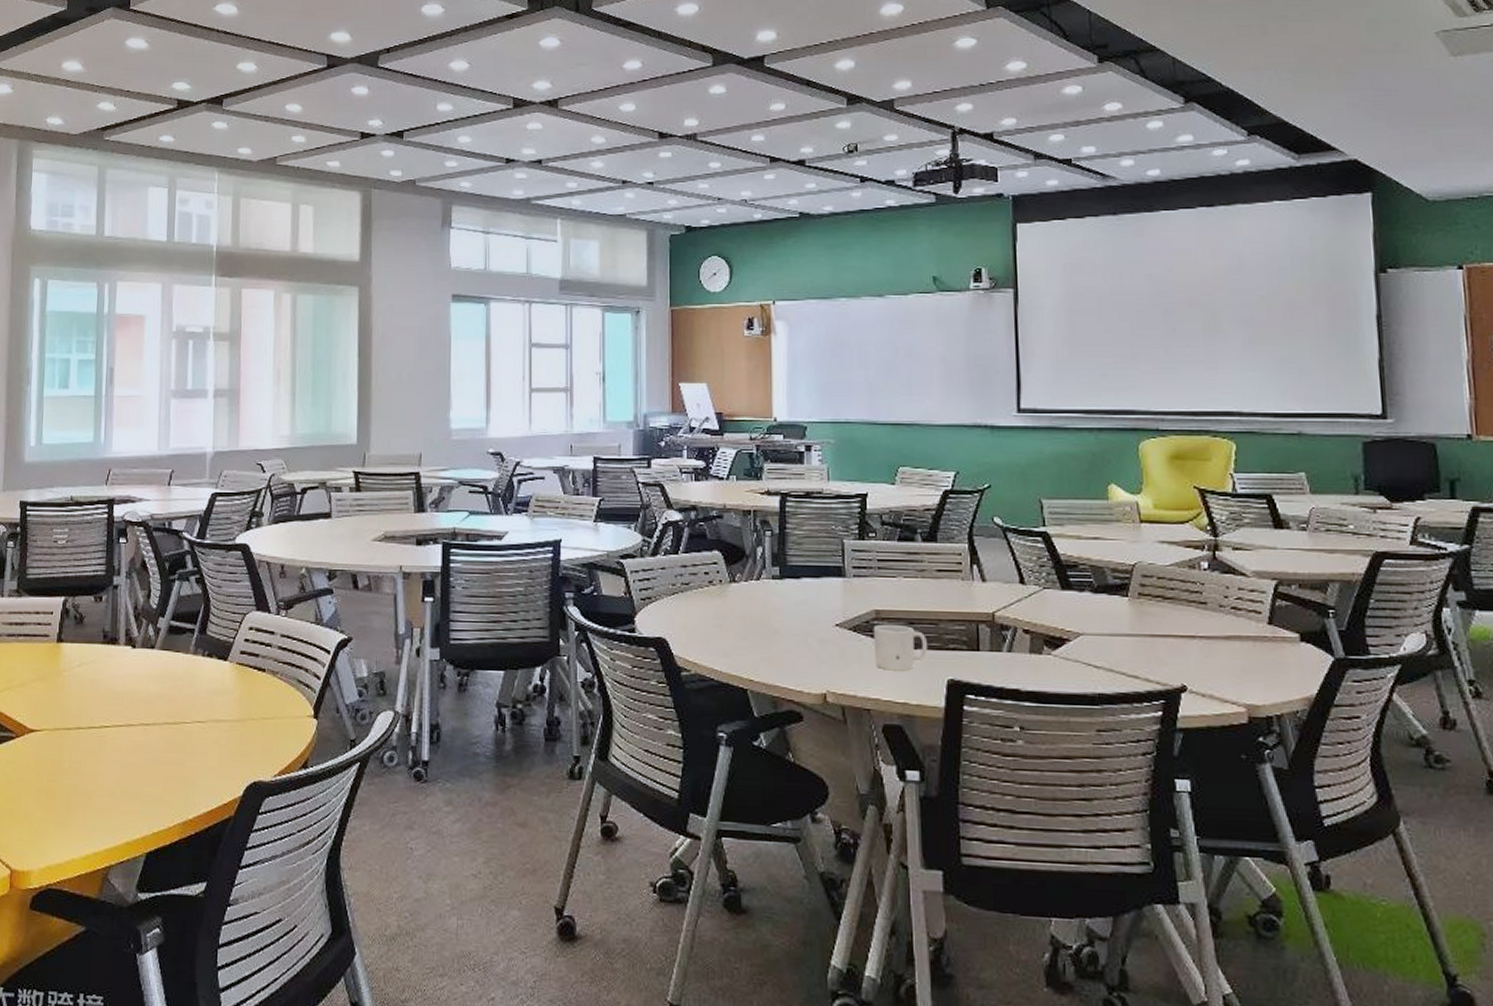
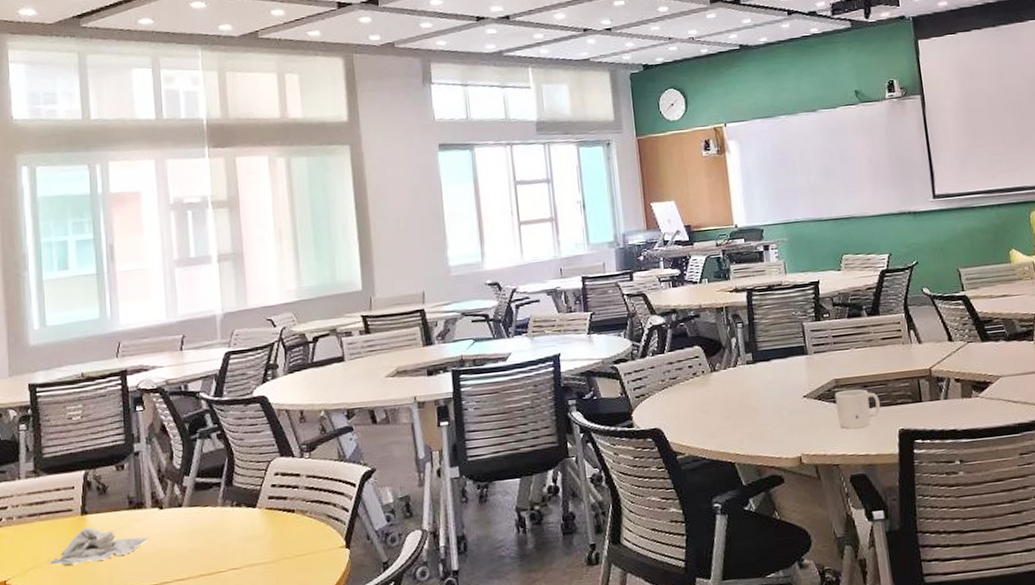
tissue: none [21,655,120,693] -> present [48,527,150,567]

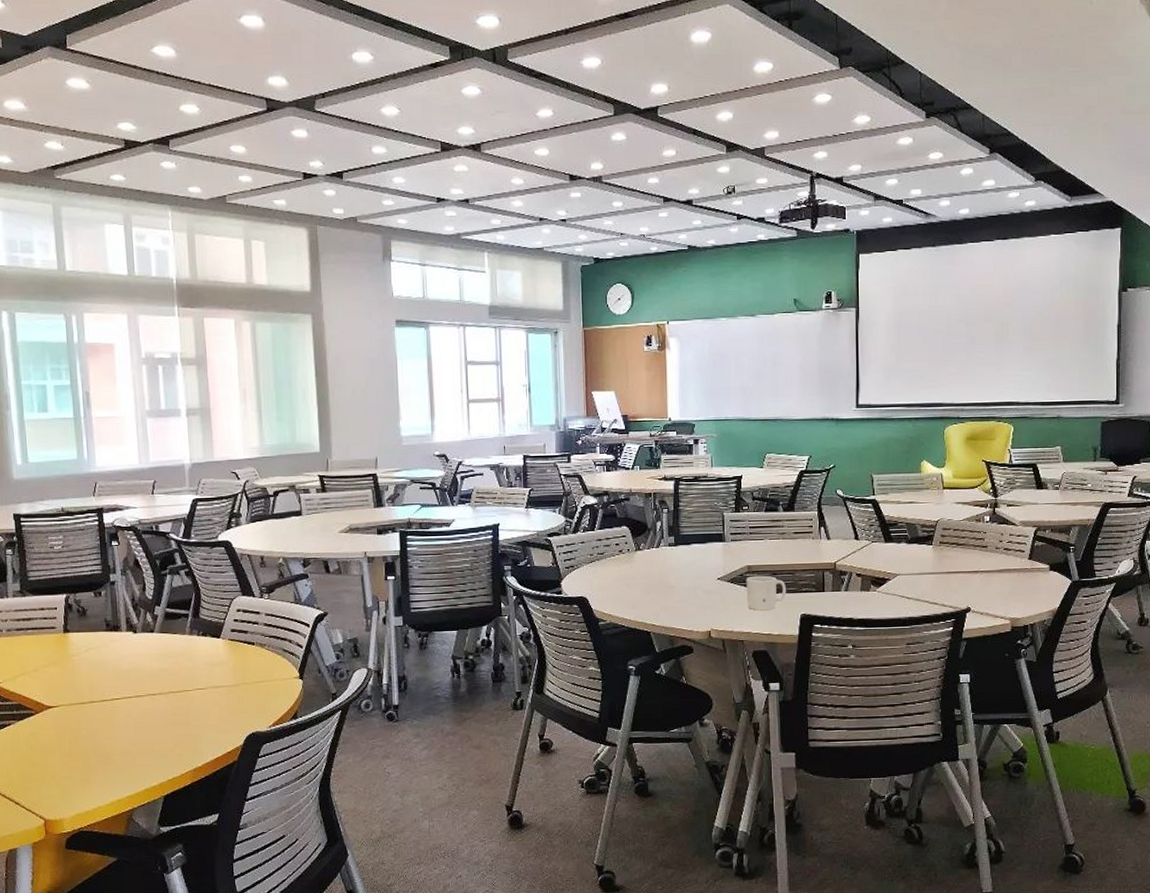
tissue: present [48,527,150,567] -> none [34,643,125,676]

